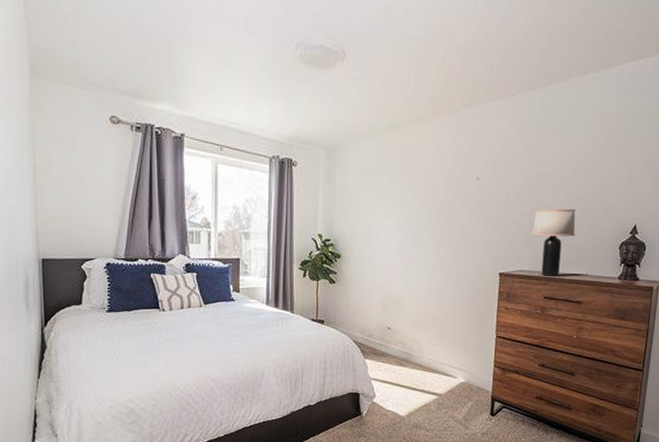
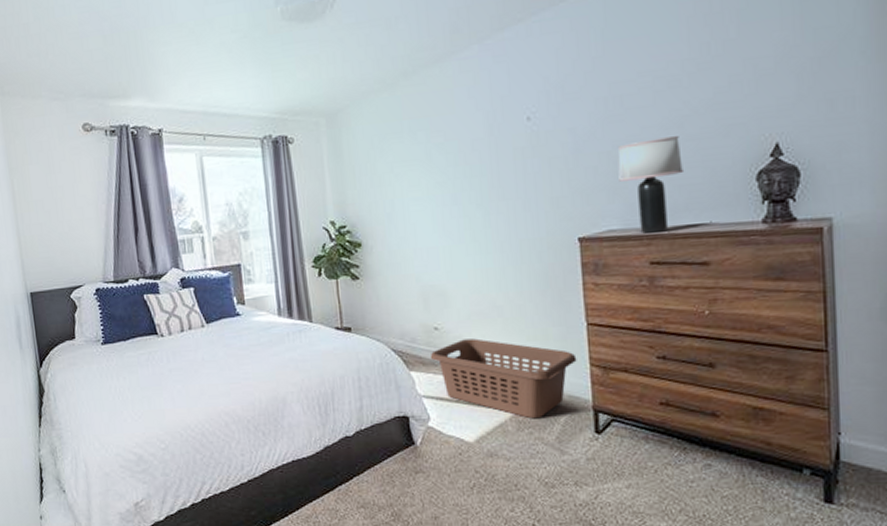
laundry basket: none [381,338,486,402] -> present [430,338,577,419]

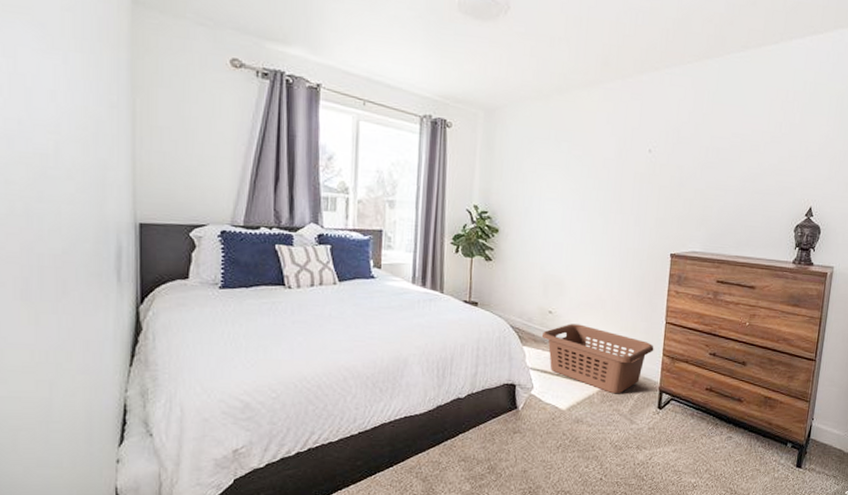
table lamp: present [618,136,685,235] -> none [706,186,751,260]

